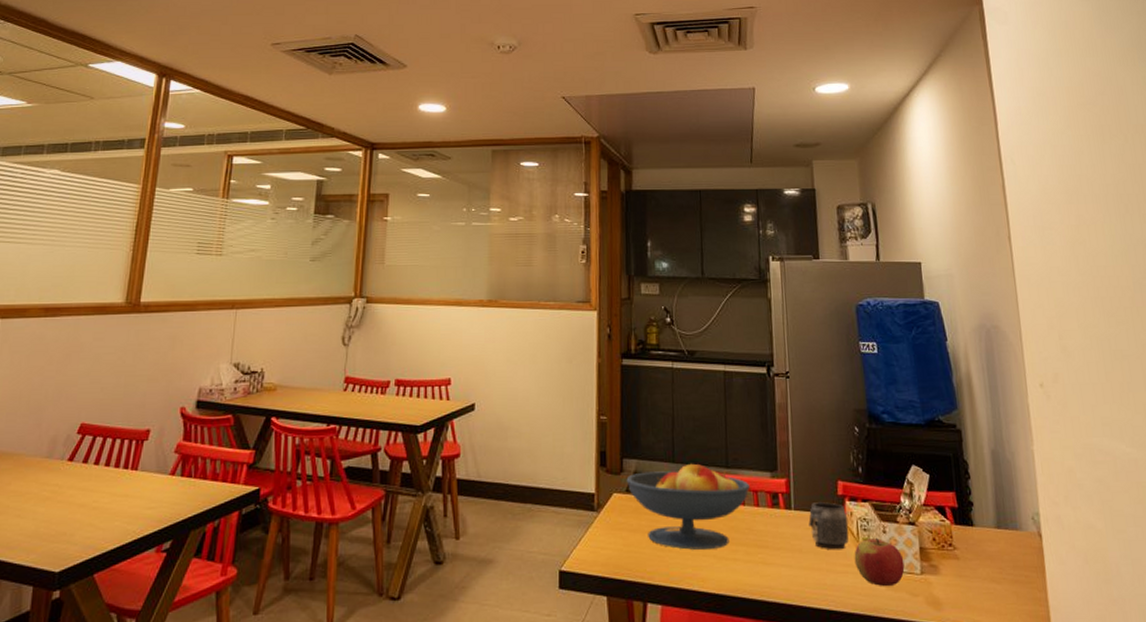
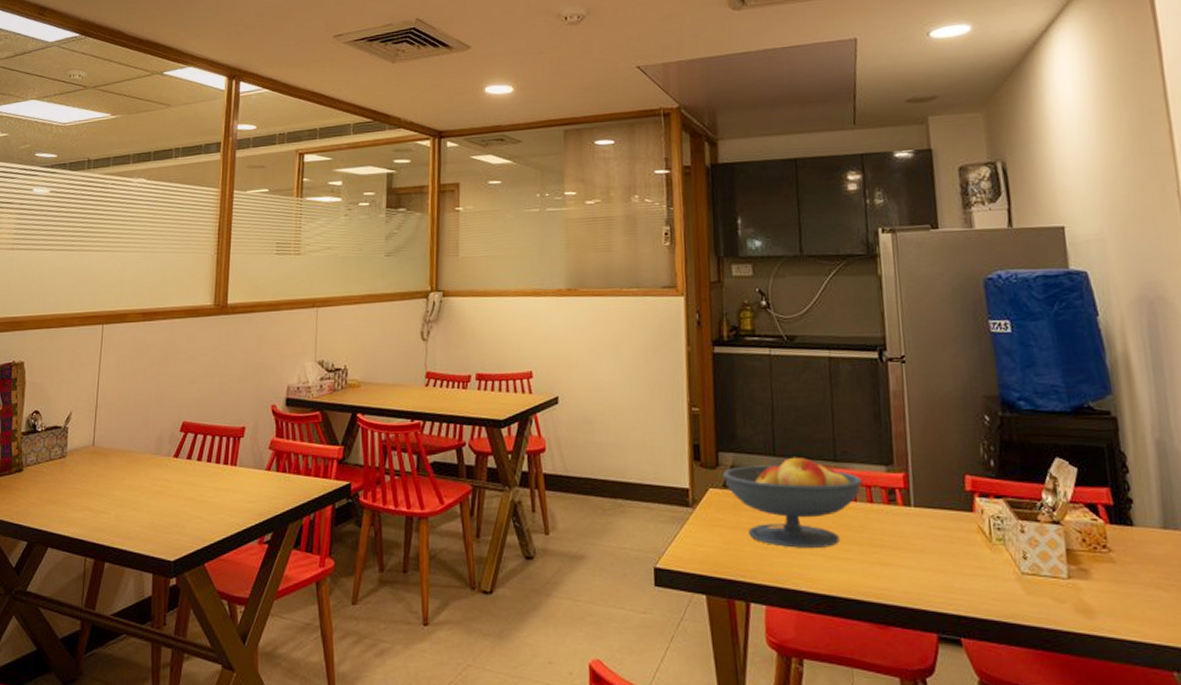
mug: present [808,501,849,550] -> none [931,497,980,551]
apple: present [854,537,905,586] -> none [986,537,1048,590]

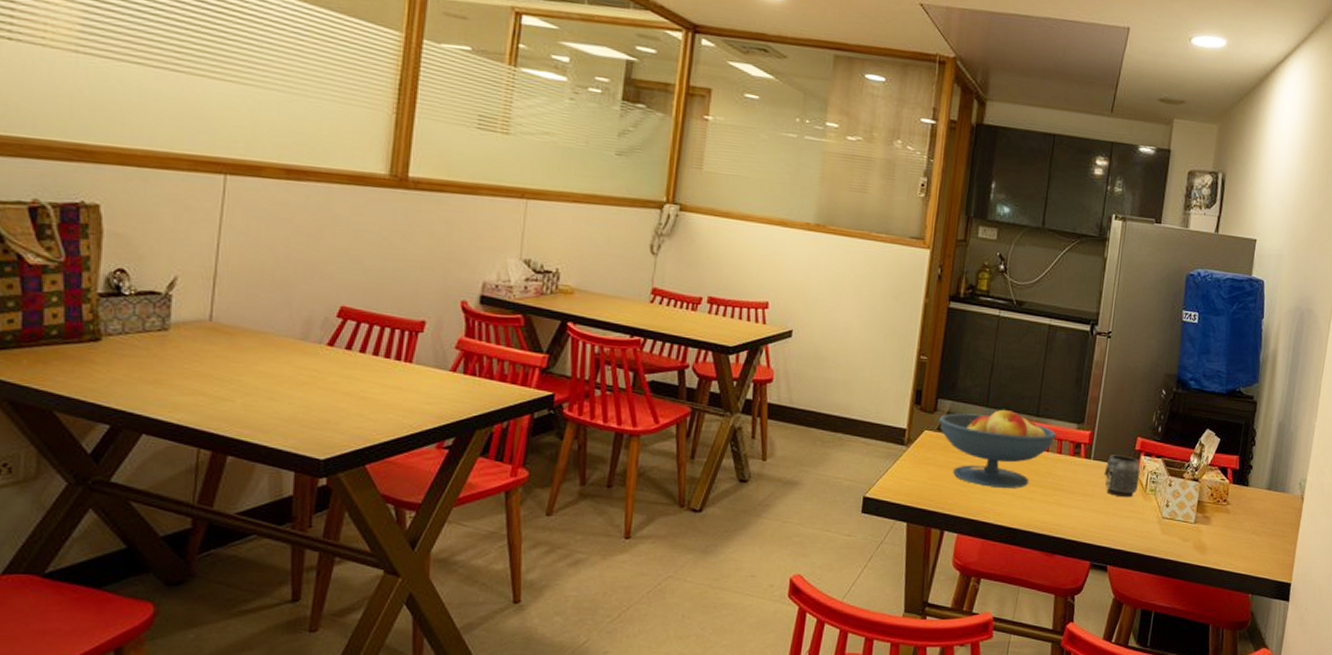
mug: none [931,497,980,551] -> present [1104,453,1141,498]

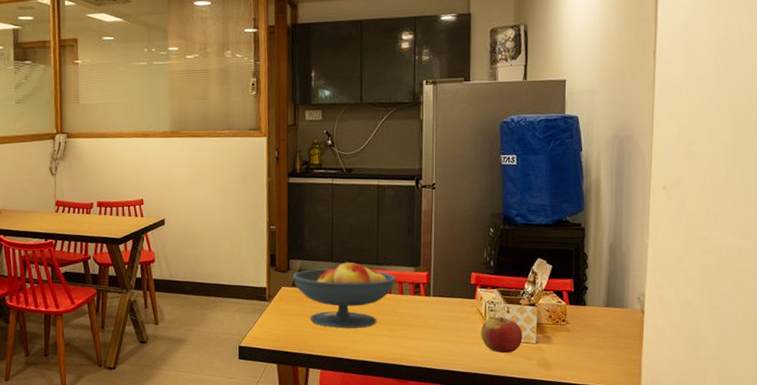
mug: present [1104,453,1141,498] -> none [444,289,478,327]
apple: none [1138,489,1182,531] -> present [481,316,523,353]

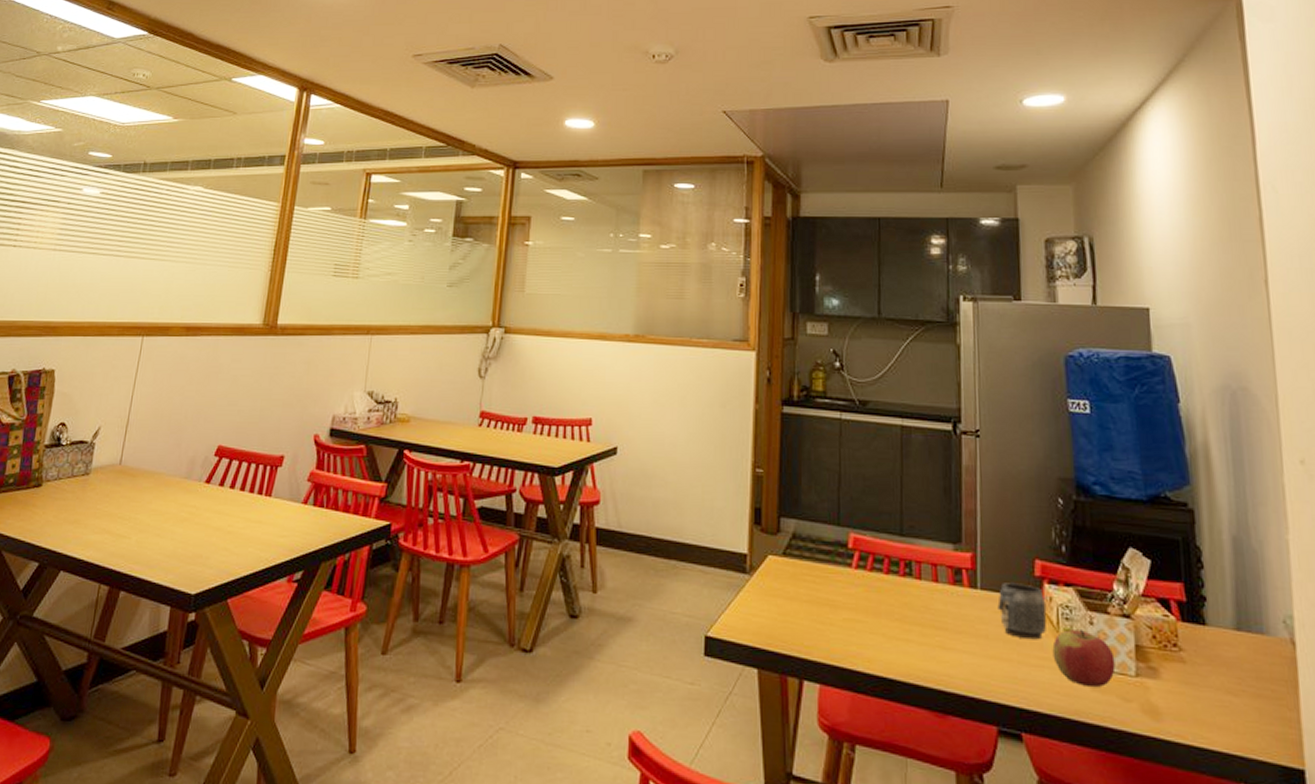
fruit bowl: present [292,262,397,329] -> none [783,528,929,627]
mug: none [444,289,478,327] -> present [997,581,1047,640]

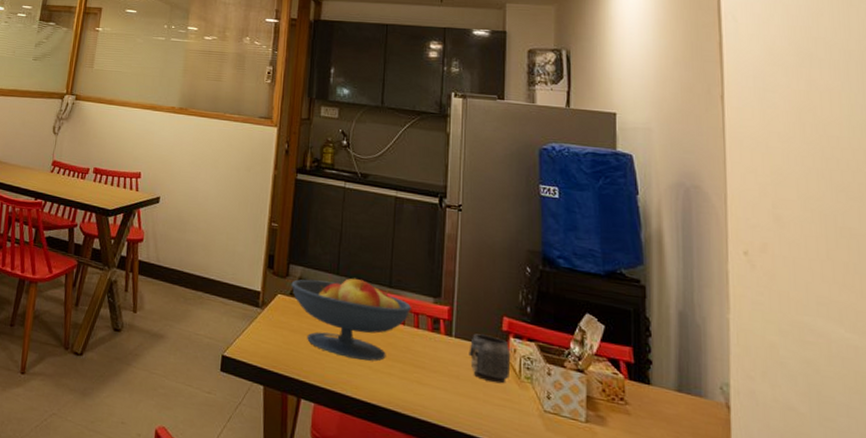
fruit bowl: none [783,528,929,627] -> present [291,278,412,362]
apple: present [1052,628,1116,687] -> none [514,377,568,428]

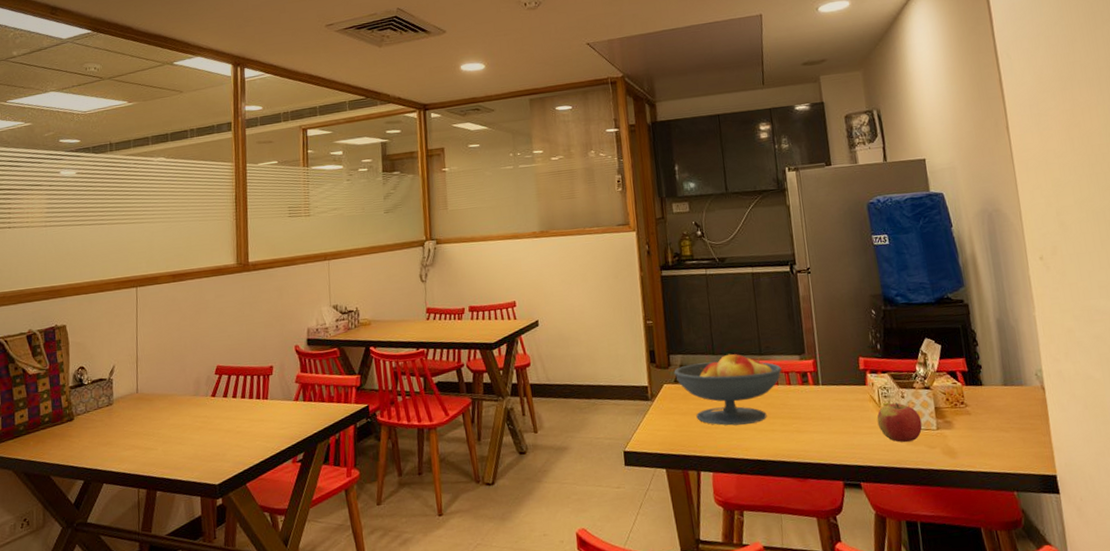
mug: present [469,333,511,384] -> none [835,375,872,416]
apple: none [514,377,568,428] -> present [877,402,923,442]

